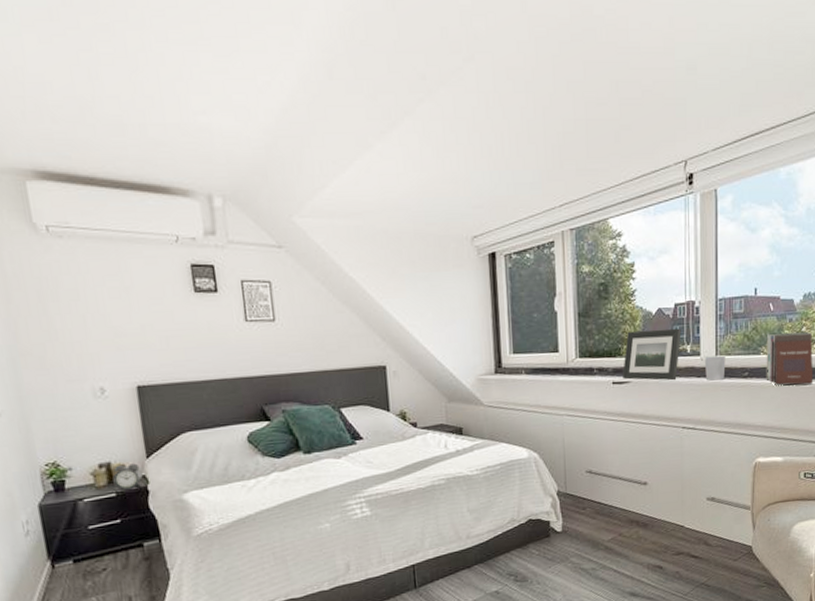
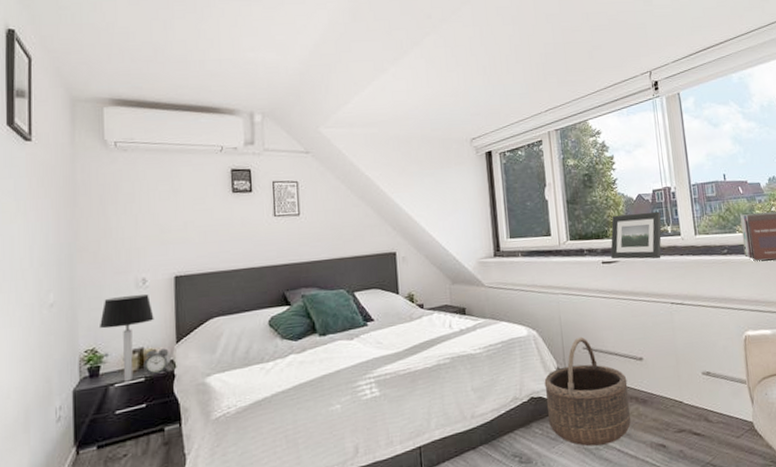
table lamp: none [57,405,119,497] -> present [100,294,154,382]
basket: none [543,460,630,567] -> present [544,336,631,447]
candle holder: present [704,355,726,382] -> none [684,235,706,259]

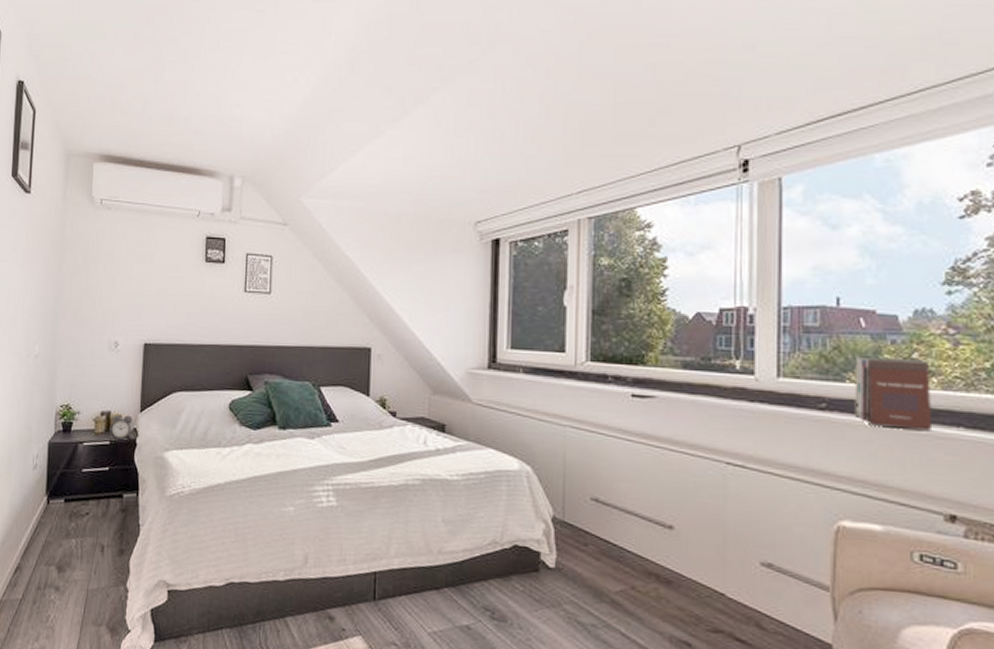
table lamp: present [100,294,154,382] -> none [75,357,123,442]
basket: present [544,336,631,447] -> none [533,484,647,624]
picture frame: present [610,211,662,260] -> none [646,336,728,402]

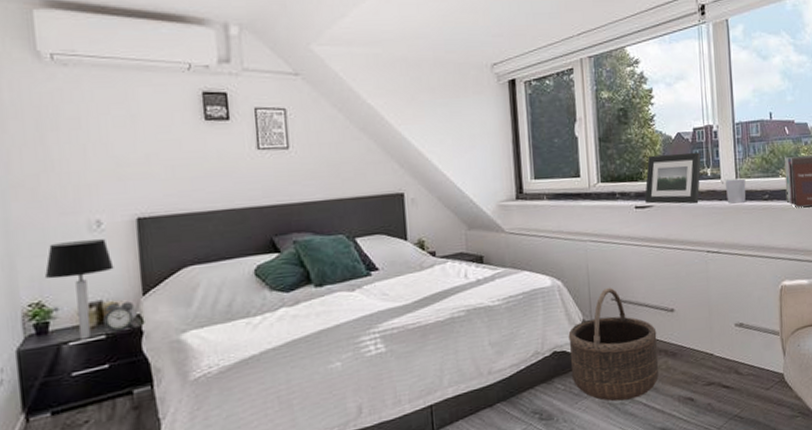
table lamp: none [75,357,123,442] -> present [45,239,114,340]
basket: none [533,484,647,624] -> present [568,287,659,402]
picture frame: none [646,336,728,402] -> present [645,152,702,205]
candle holder: none [760,377,792,411] -> present [724,178,746,205]

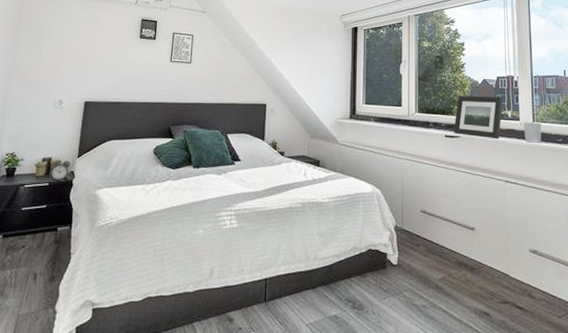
table lamp: present [45,239,114,340] -> none [21,113,64,184]
basket: present [568,287,659,402] -> none [382,200,459,304]

